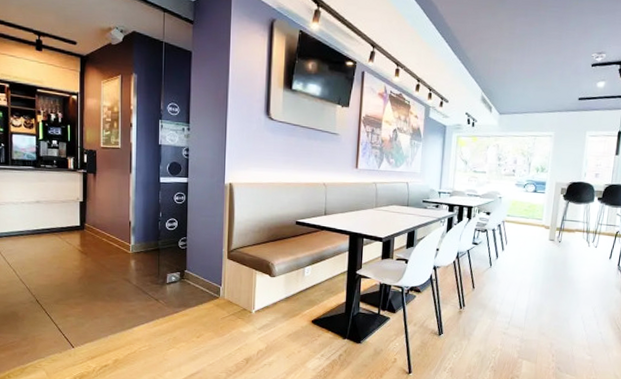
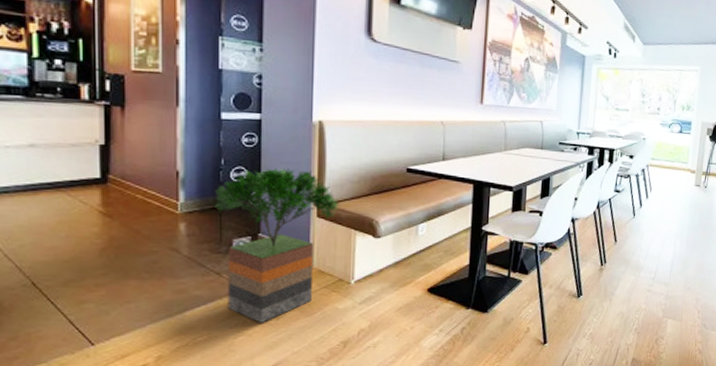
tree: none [155,219,244,340] -> present [215,167,339,323]

